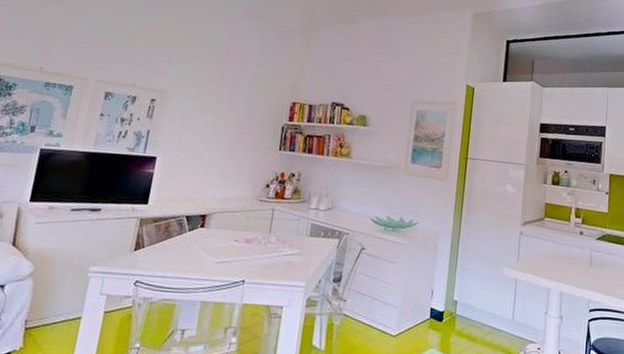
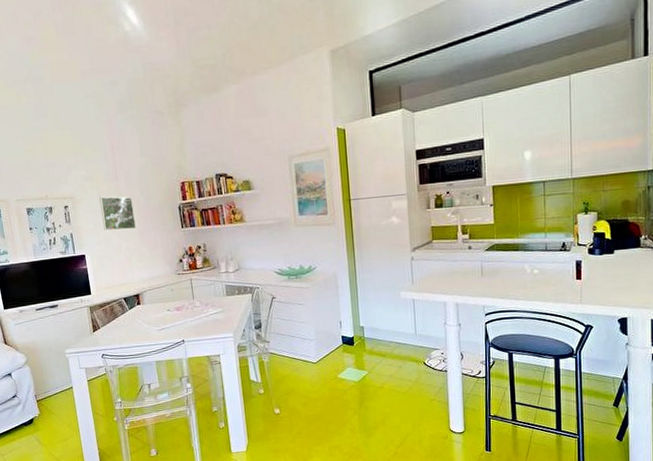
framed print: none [189,97,233,140] -> present [99,196,136,231]

